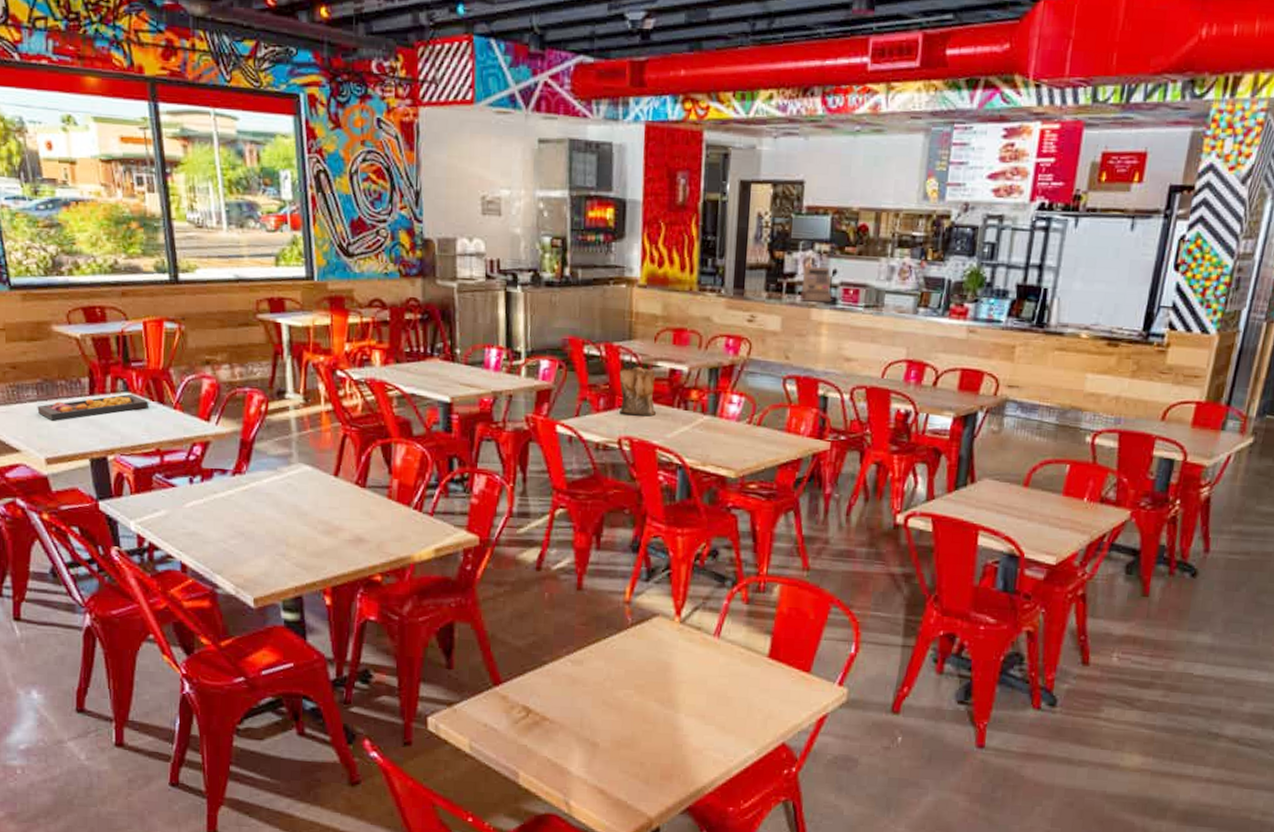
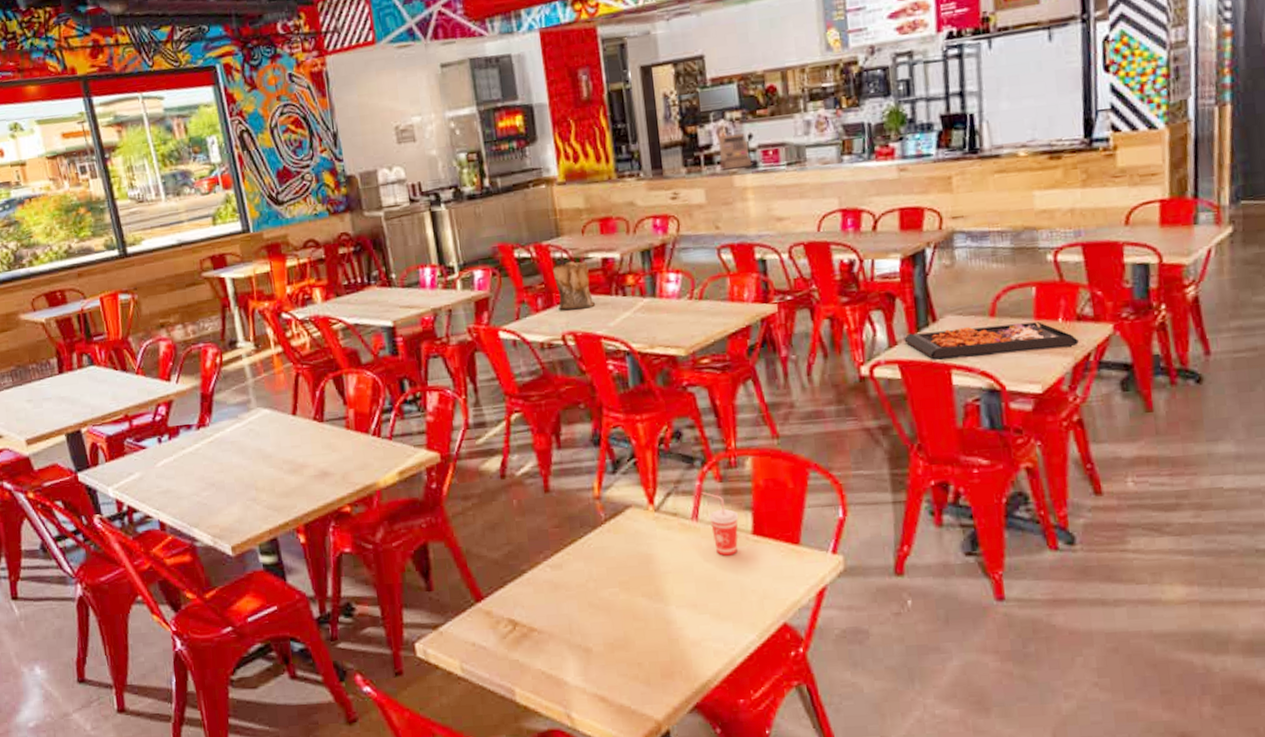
food tray: present [37,393,150,422] -> none [13,366,114,405]
beverage cup: none [728,611,759,674] -> present [702,492,739,556]
food tray: none [941,490,1098,525] -> present [904,321,1079,359]

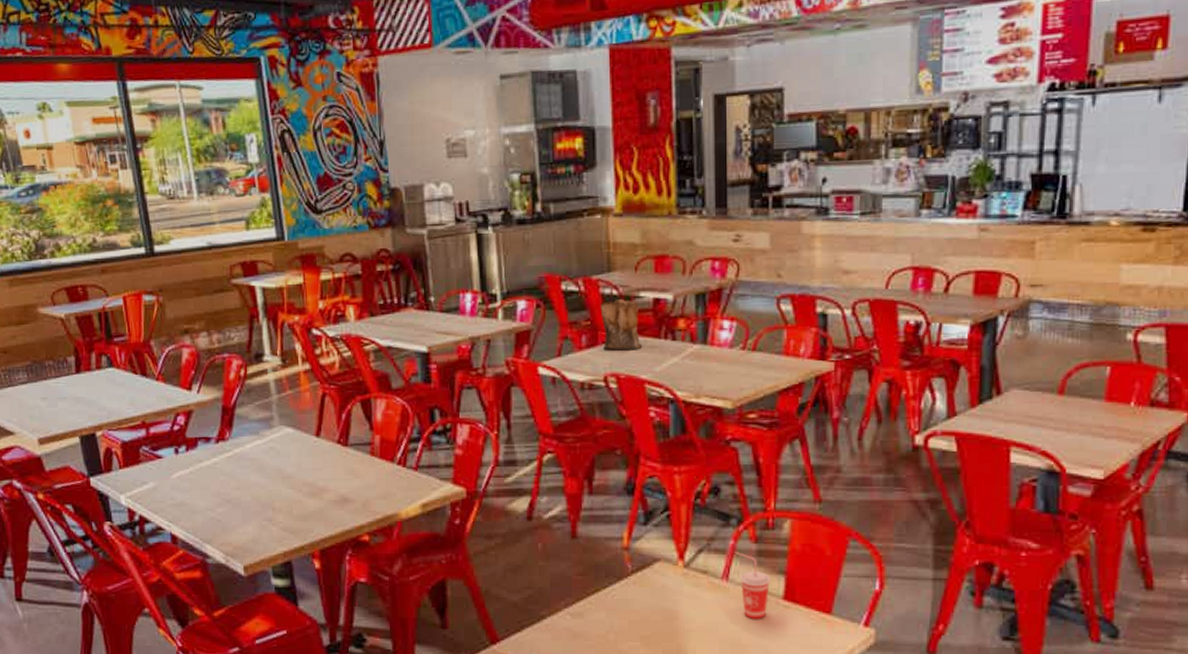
cash register: present [718,133,752,170] -> none [789,177,823,215]
food tray: present [904,321,1079,359] -> none [964,402,1149,433]

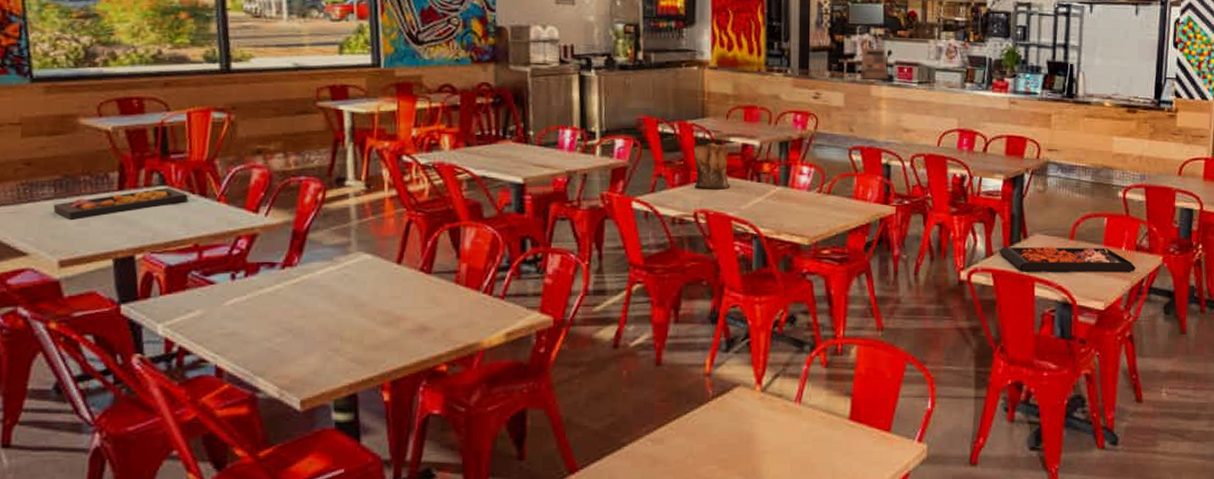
food tray: none [28,368,133,403] -> present [53,187,189,221]
beverage cup: present [735,552,771,619] -> none [808,376,839,439]
cash register: none [789,177,823,215] -> present [861,48,889,80]
food tray: none [964,402,1149,433] -> present [999,246,1136,271]

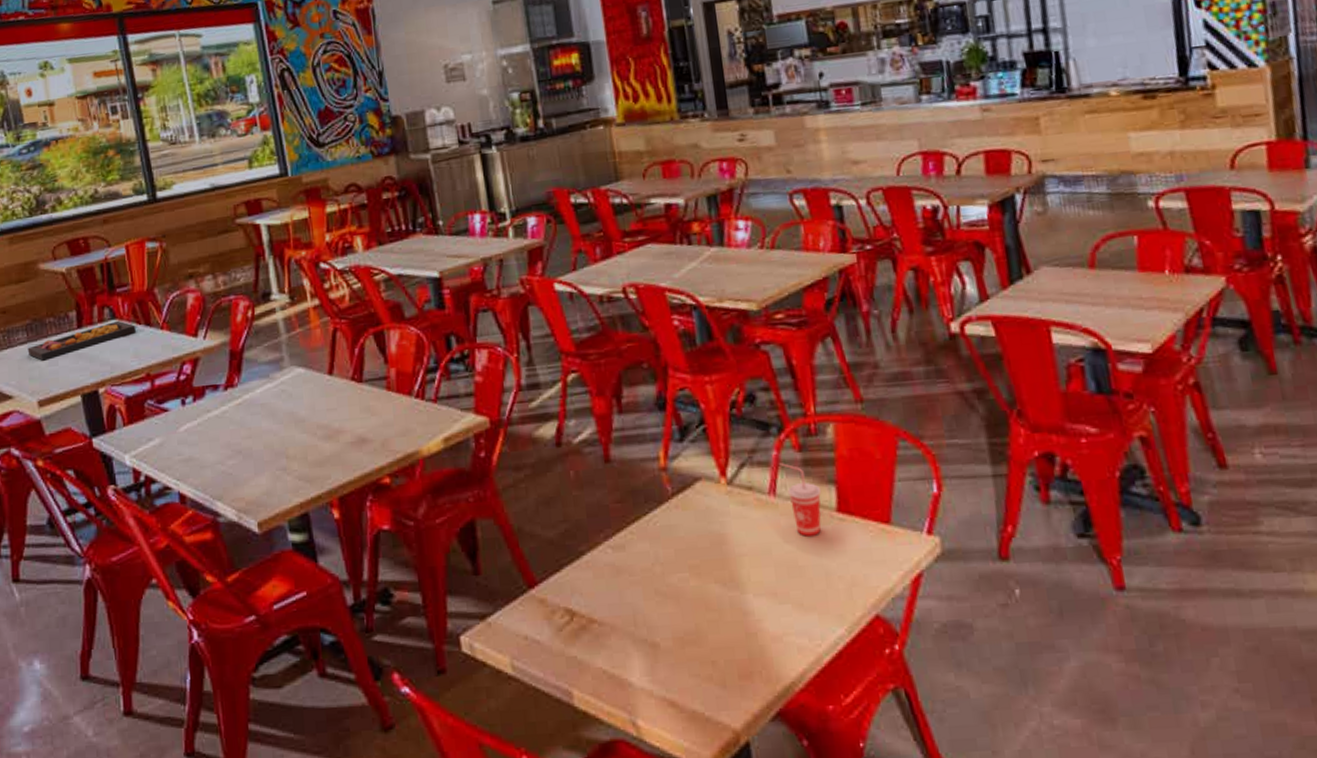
paper bag: present [693,142,730,190] -> none [611,207,658,260]
beverage cup: none [808,376,839,439] -> present [779,463,822,537]
cash register: present [861,48,889,80] -> none [787,72,824,110]
food tray: present [999,246,1136,271] -> none [996,273,1189,315]

